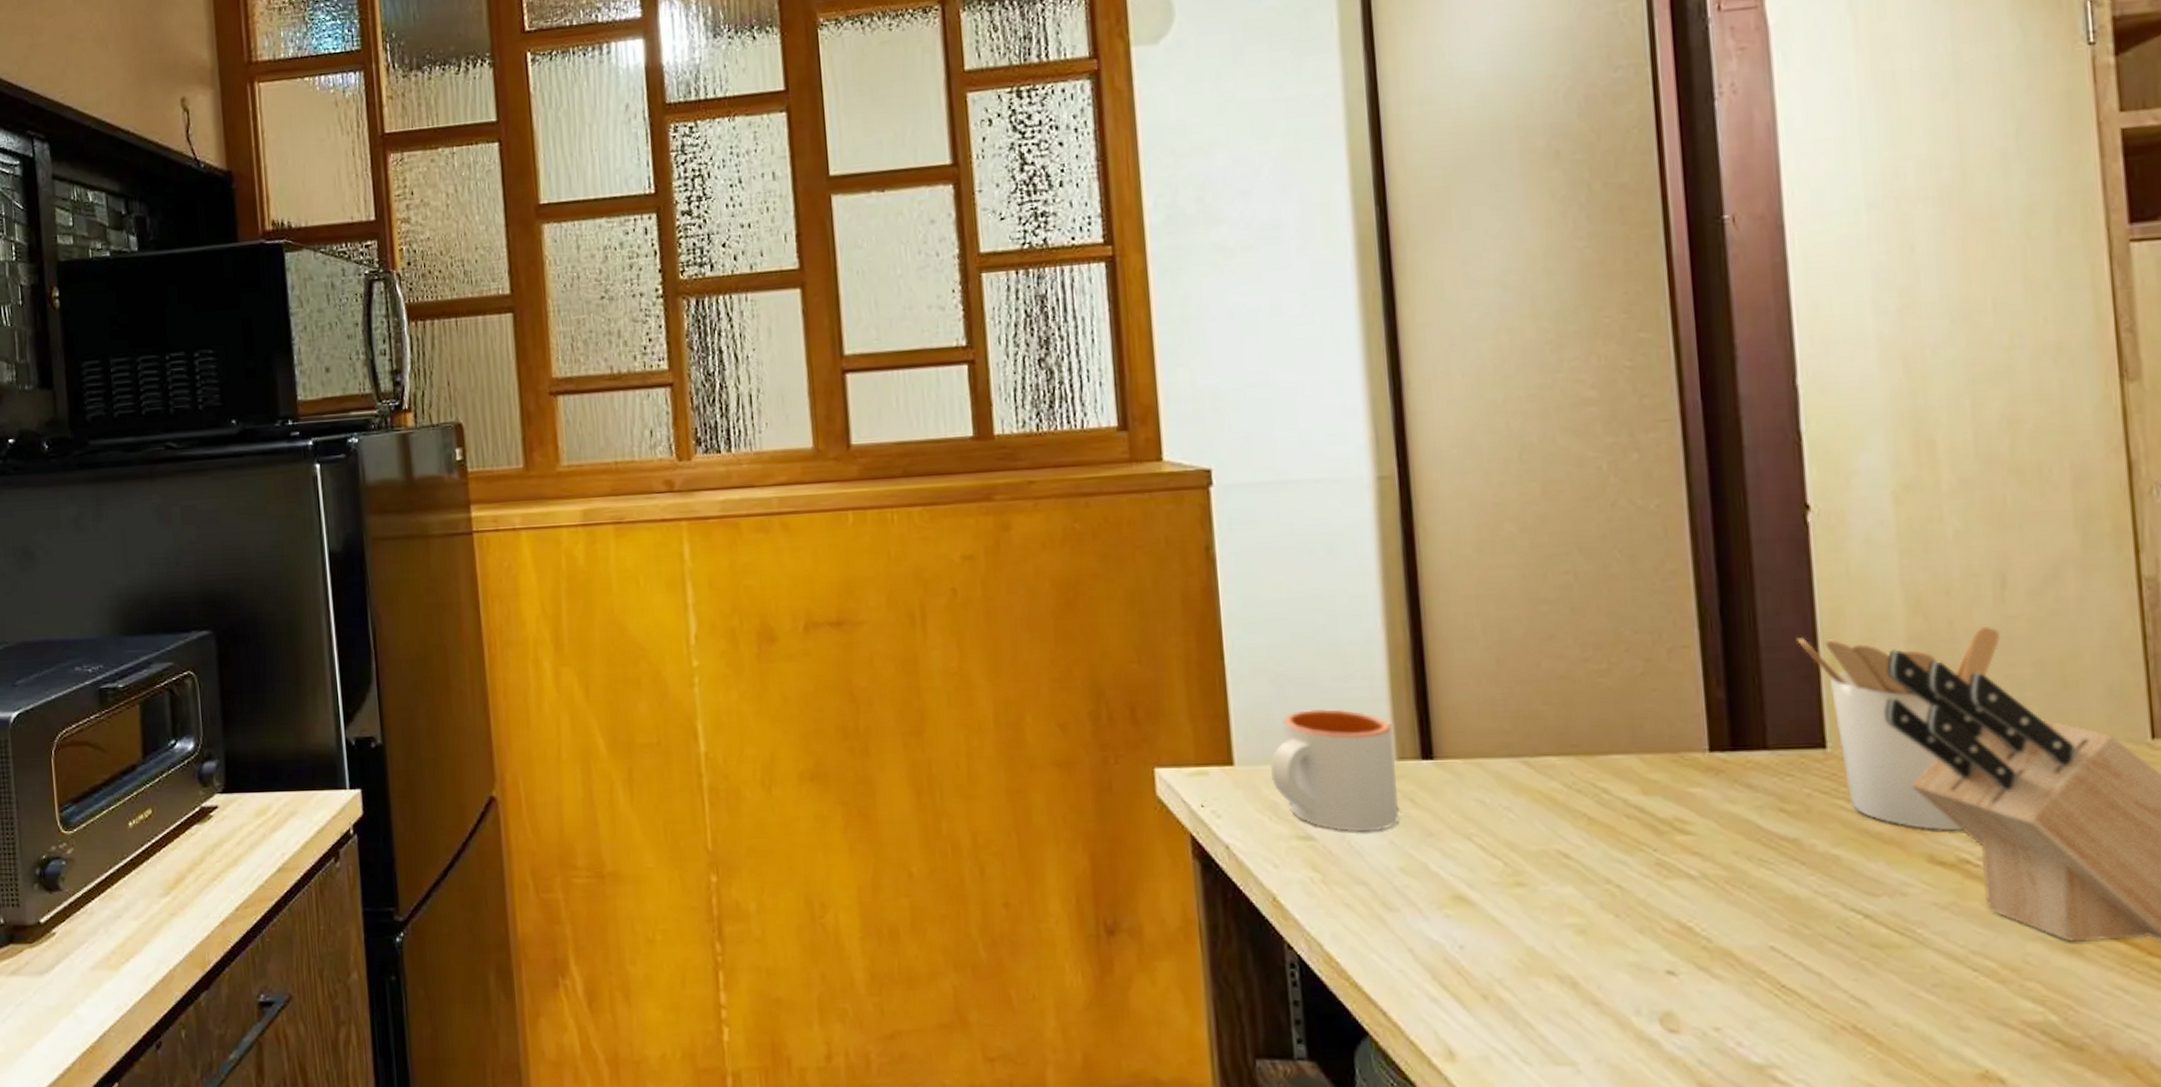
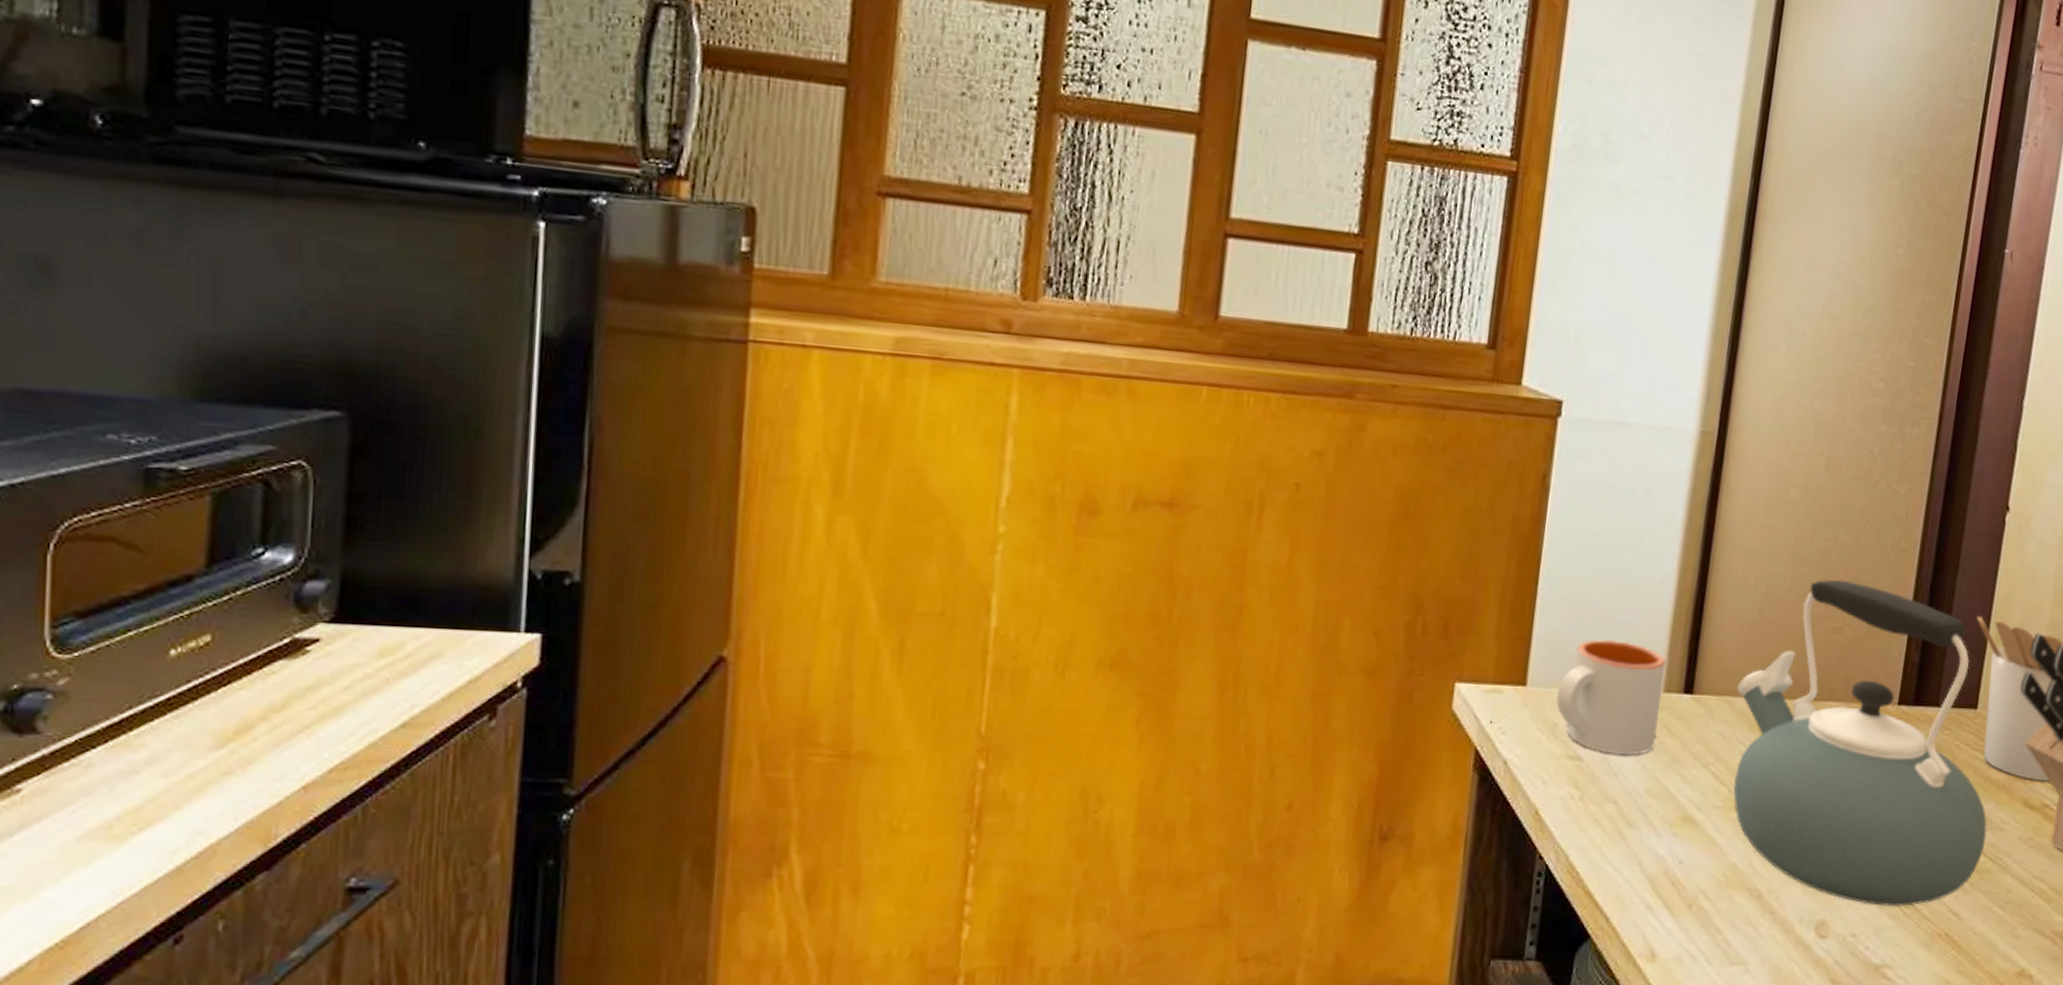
kettle: none [1488,615,1883,994] -> present [1733,579,1987,907]

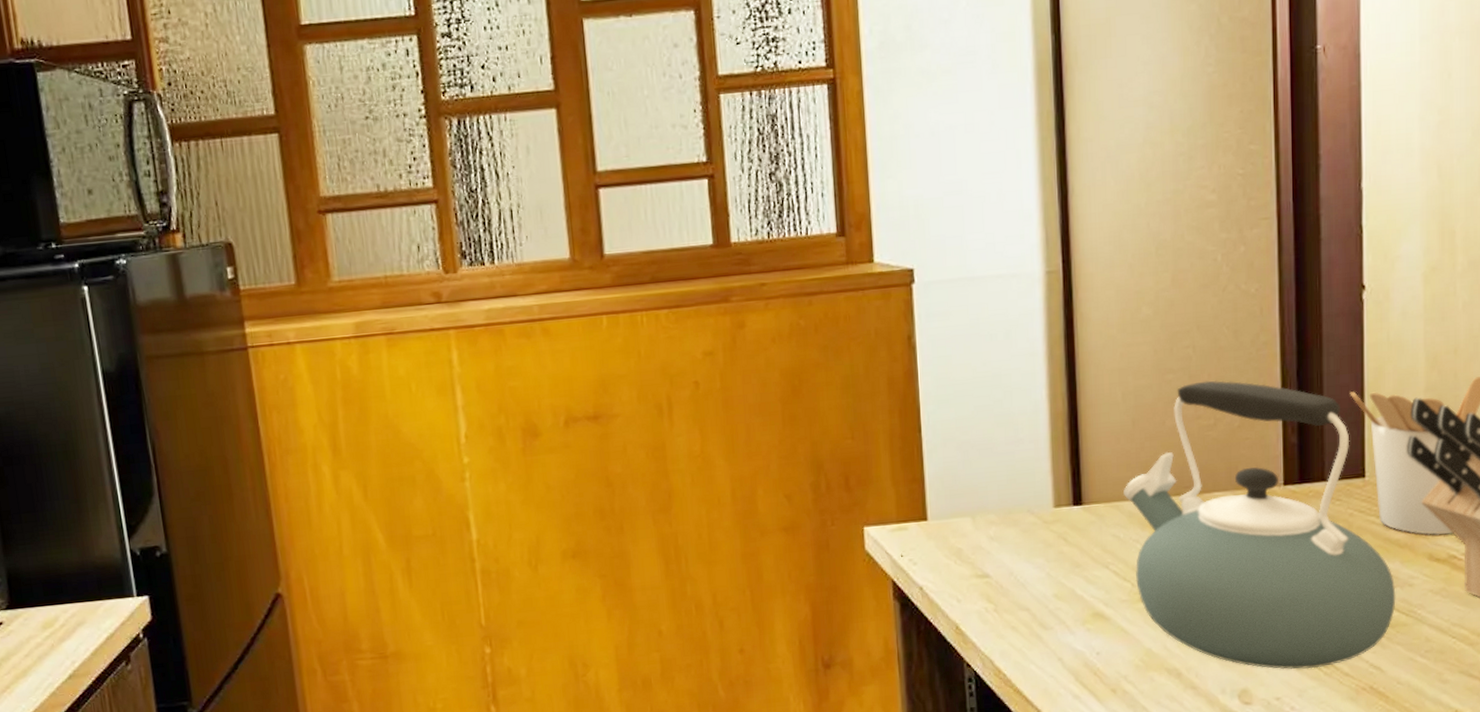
mug: present [1556,639,1666,755] -> none [957,468,1054,568]

